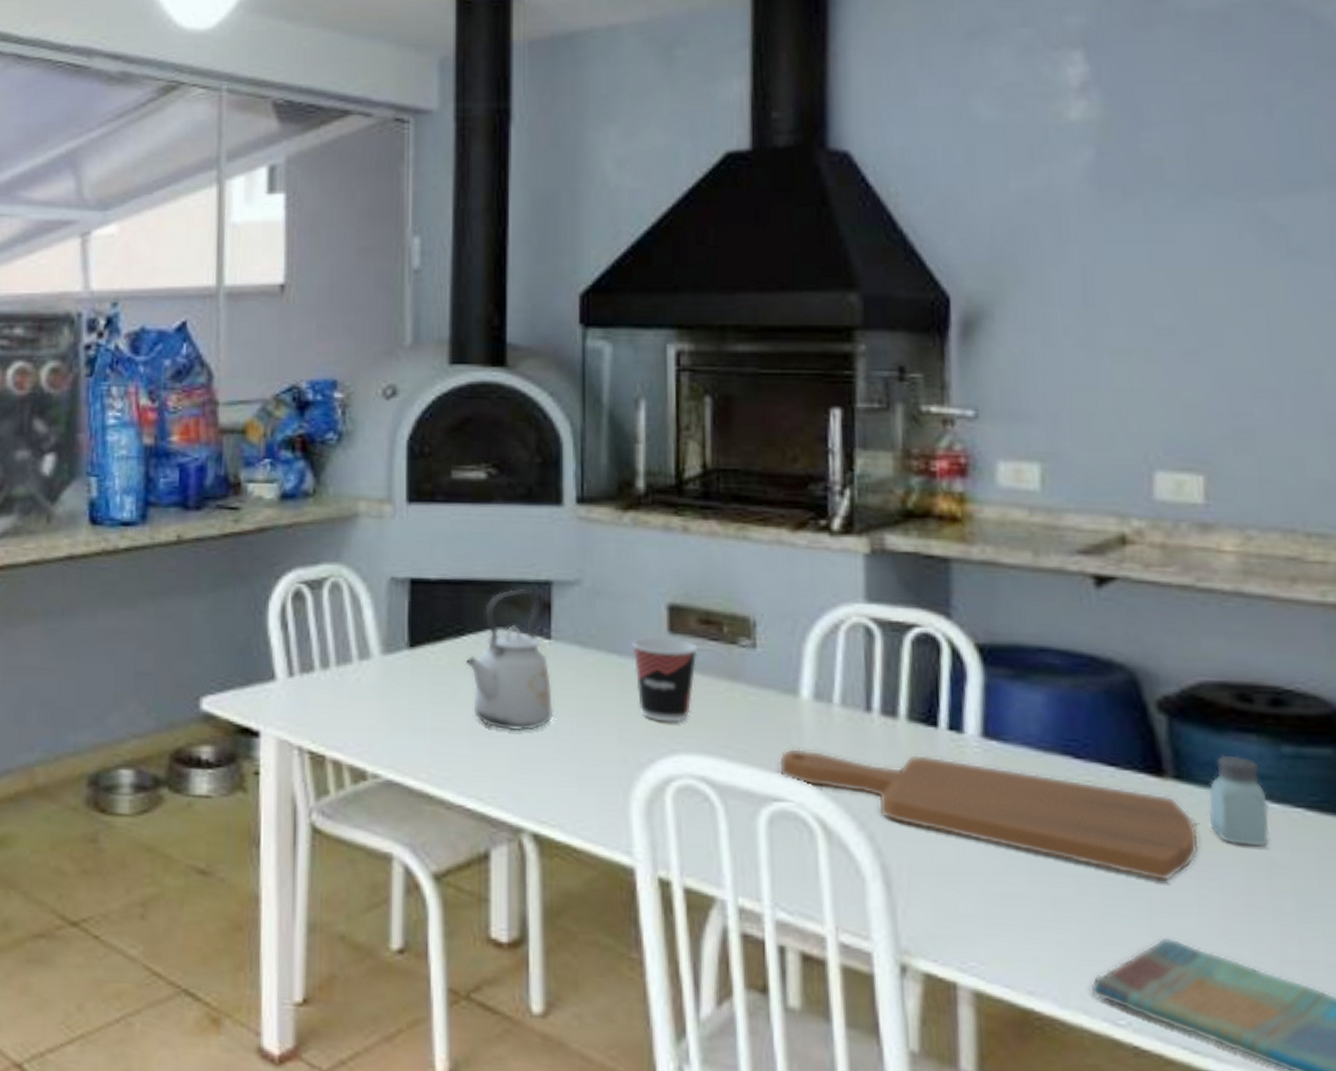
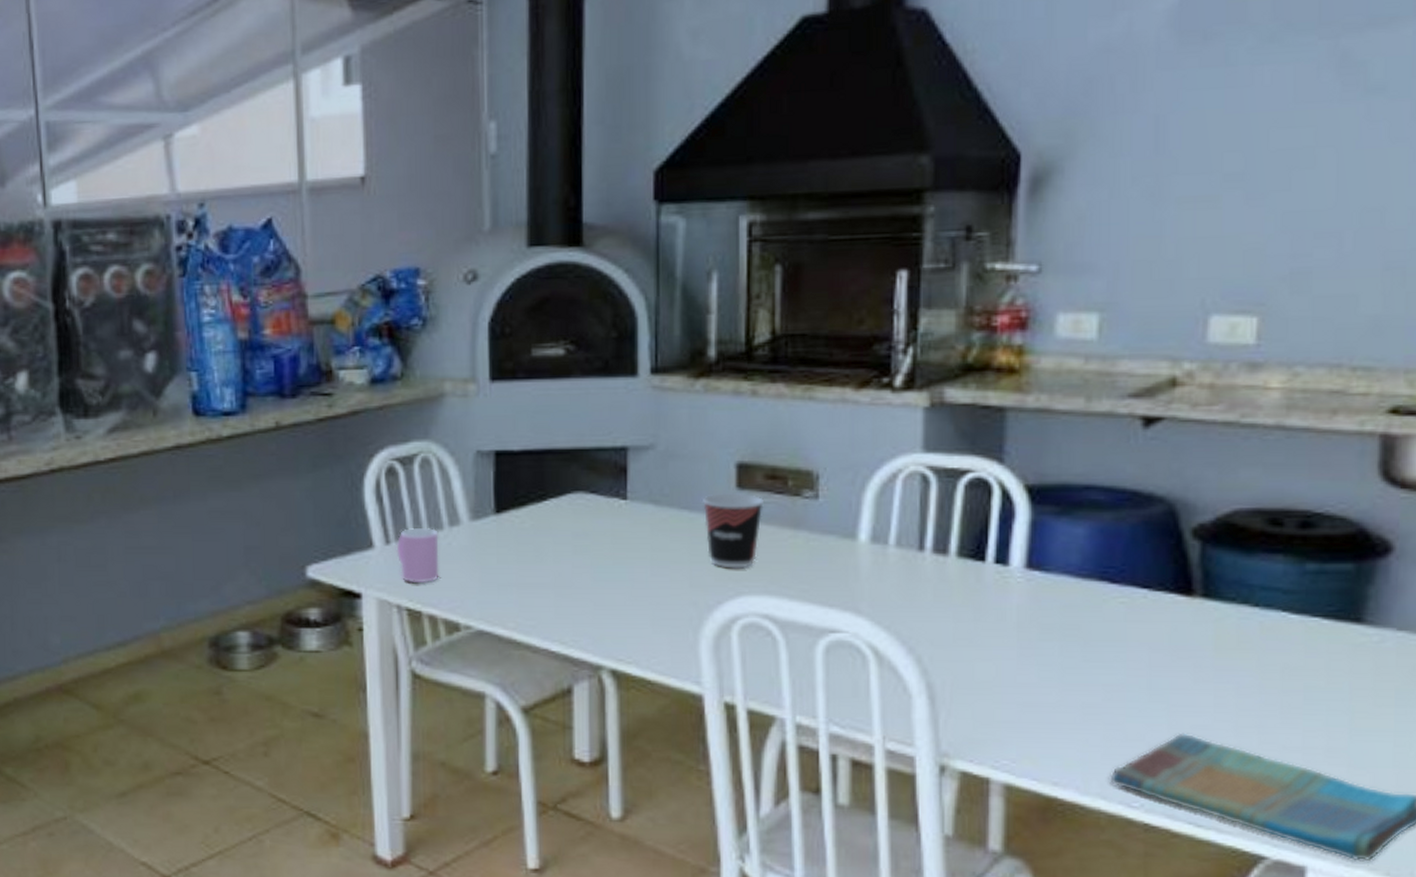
cup: none [300,659,347,722] -> present [396,527,439,582]
kettle: present [466,589,554,730] -> none [548,456,630,582]
cutting board: present [779,748,1200,882] -> none [837,586,1221,686]
saltshaker: present [1209,754,1270,847] -> none [1231,573,1287,652]

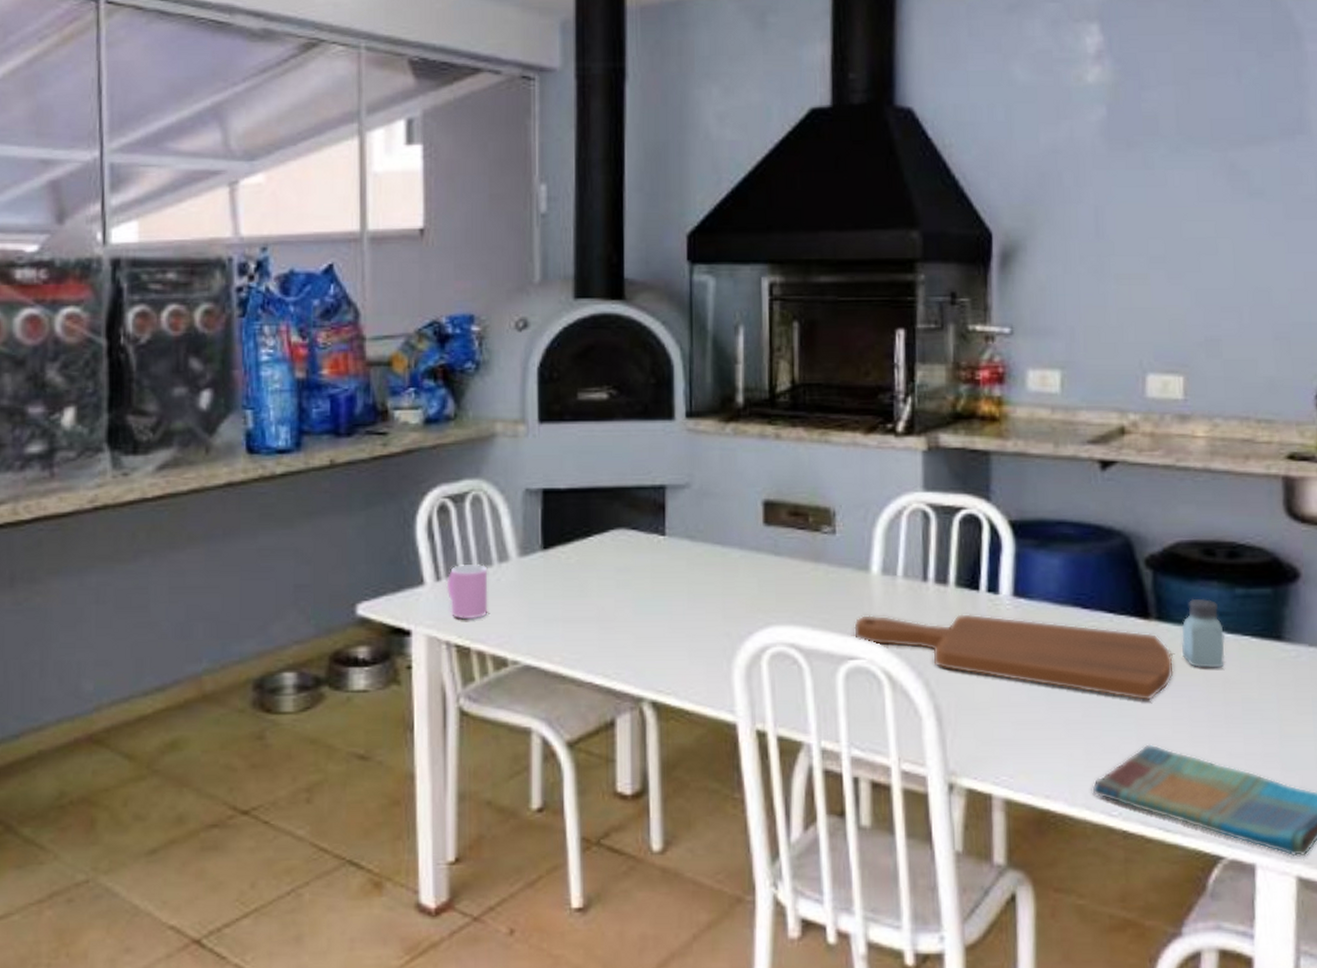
cup: present [703,493,764,569] -> none [734,529,788,600]
cutting board: none [837,586,1221,686] -> present [854,614,1174,701]
saltshaker: none [1231,573,1287,652] -> present [1181,598,1225,668]

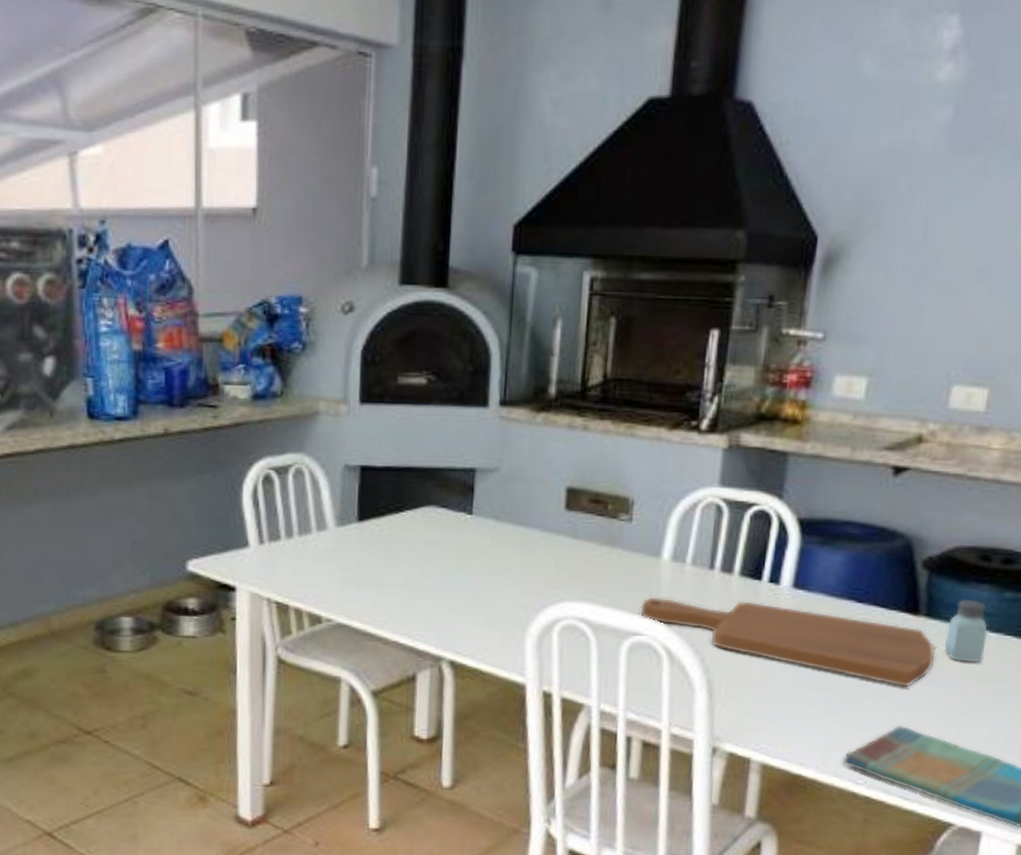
cup: present [446,563,488,619] -> none [269,530,307,580]

